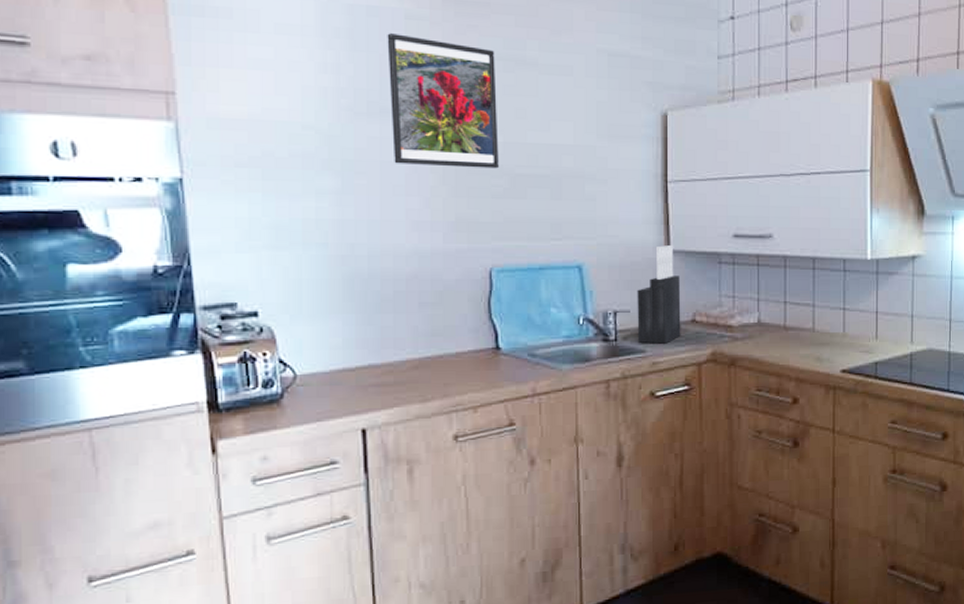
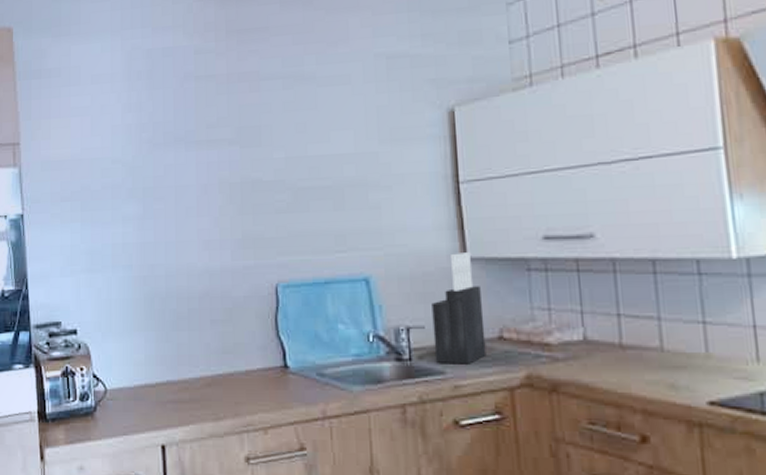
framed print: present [387,33,499,169] -> none [179,68,281,187]

